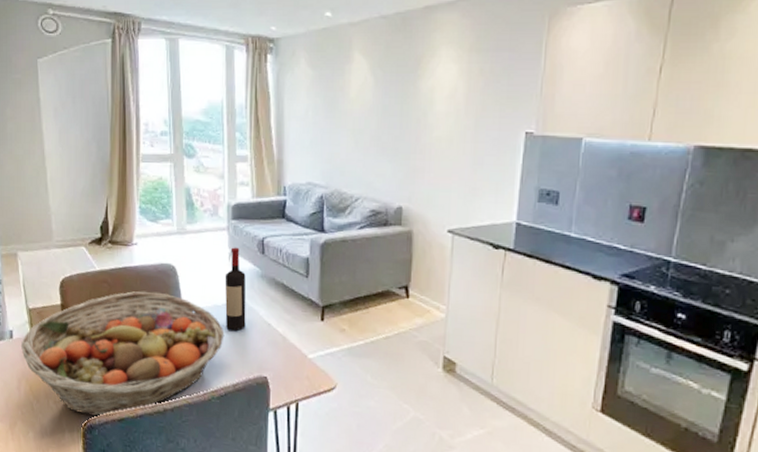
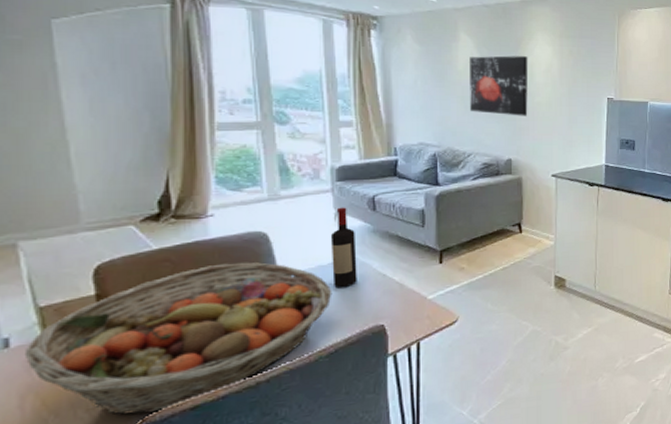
wall art: none [361,78,429,155] -> present [469,55,528,116]

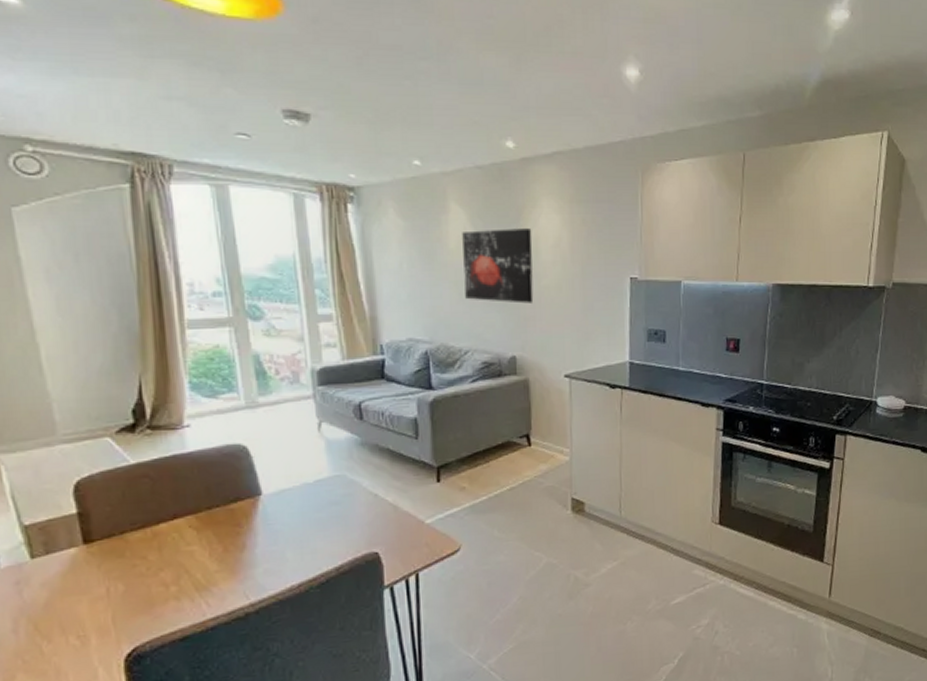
fruit basket: present [26,262,332,415] -> none [15,478,320,644]
wine bottle: present [330,207,357,287] -> none [314,416,347,509]

